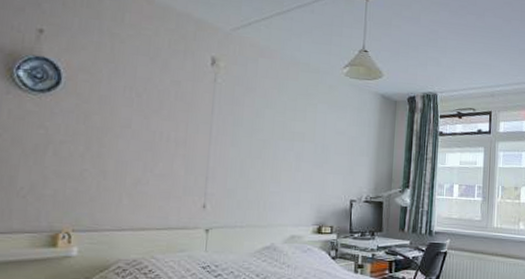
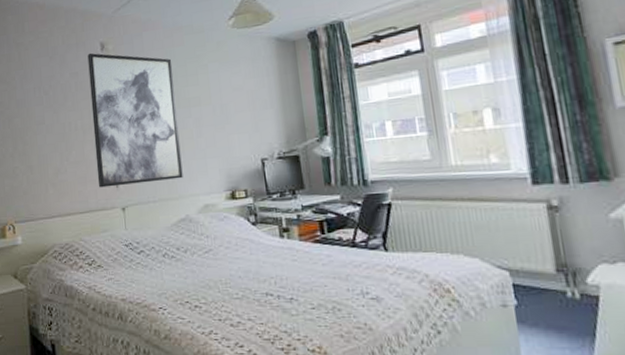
wall art: none [183,64,284,208] -> present [87,53,183,188]

